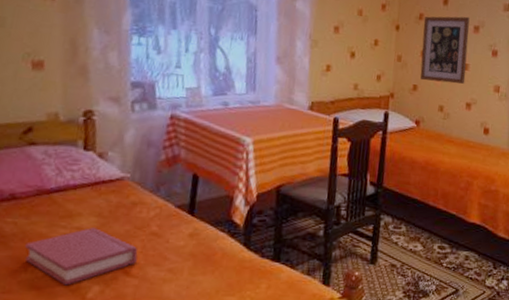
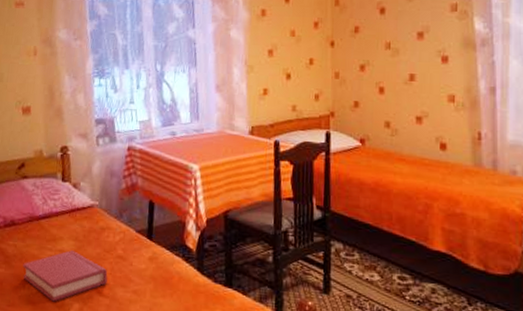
wall art: present [420,16,470,84] -> none [360,23,413,97]

